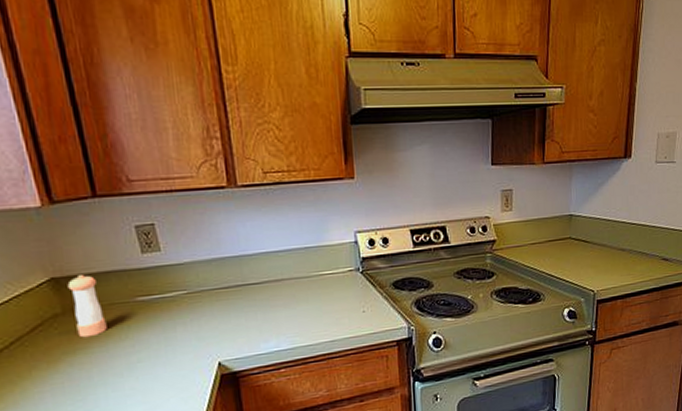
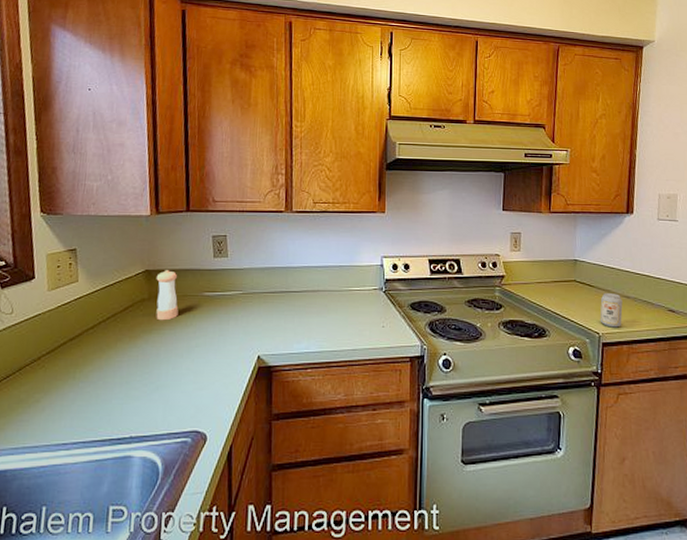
beverage can: none [595,246,618,284] -> present [600,292,623,328]

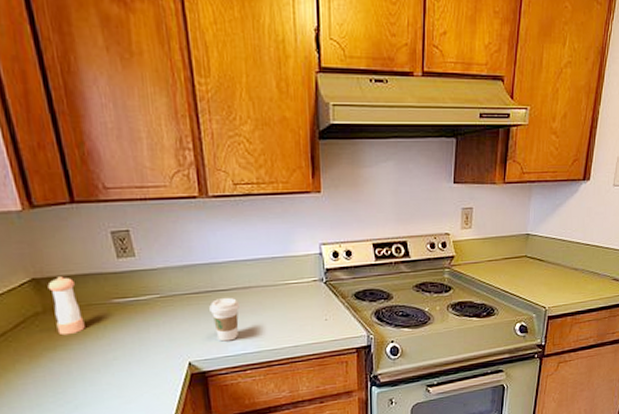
coffee cup: none [282,298,307,339] -> present [209,297,239,342]
beverage can: present [600,292,623,328] -> none [547,266,571,301]

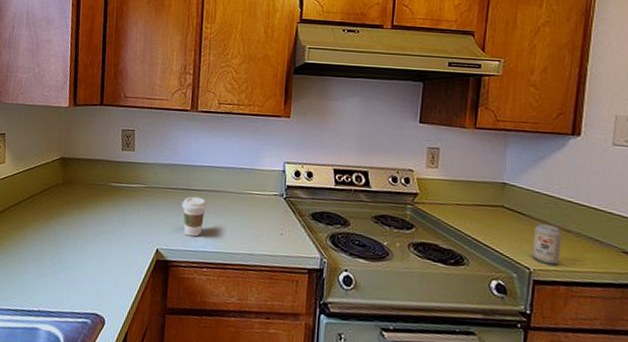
pepper shaker: present [47,277,85,336] -> none [67,159,89,206]
beverage can: none [547,266,571,301] -> present [531,223,562,265]

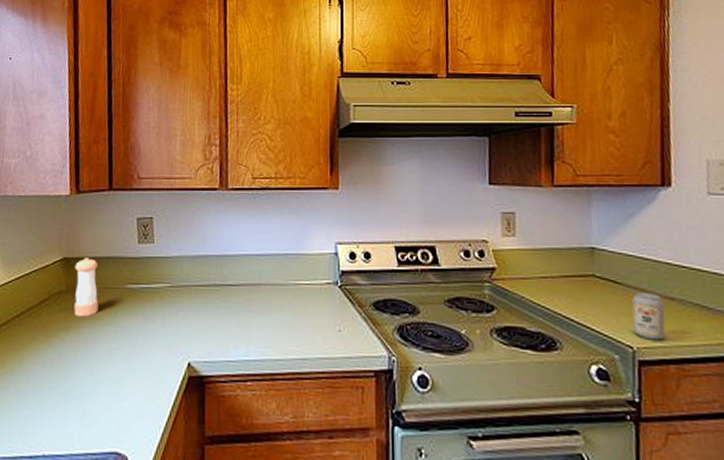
pepper shaker: none [67,159,89,206] -> present [74,258,99,317]
coffee cup: present [182,196,207,237] -> none [216,293,246,343]

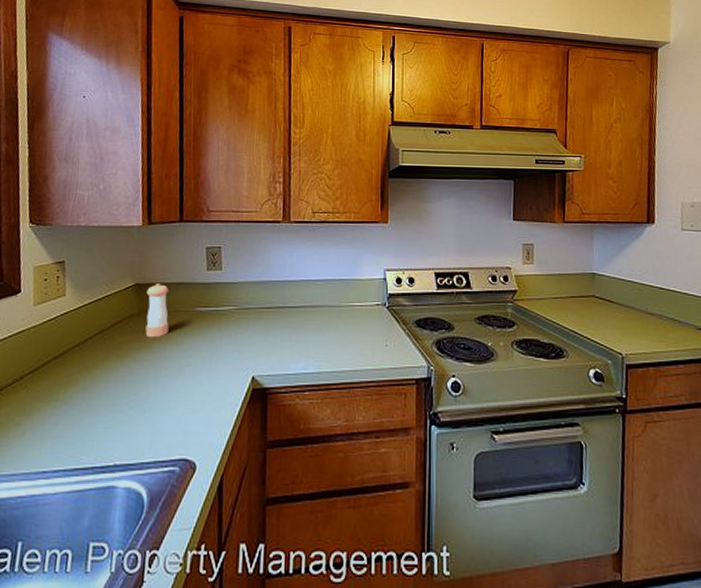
beverage can: present [632,291,666,340] -> none [622,309,647,348]

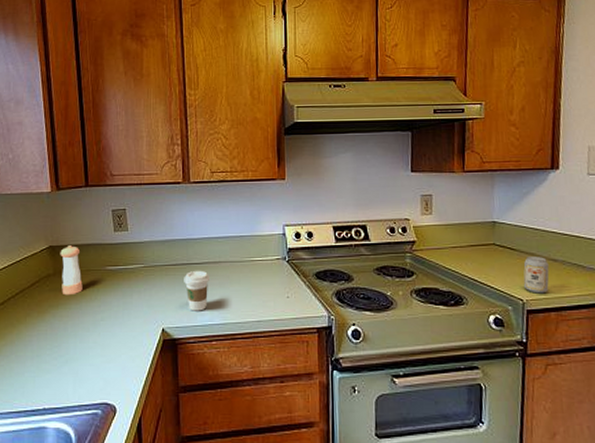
coffee cup: none [278,314,305,358] -> present [184,270,209,311]
beverage can: none [622,309,647,348] -> present [523,255,550,294]

